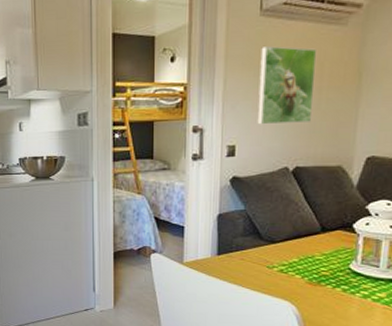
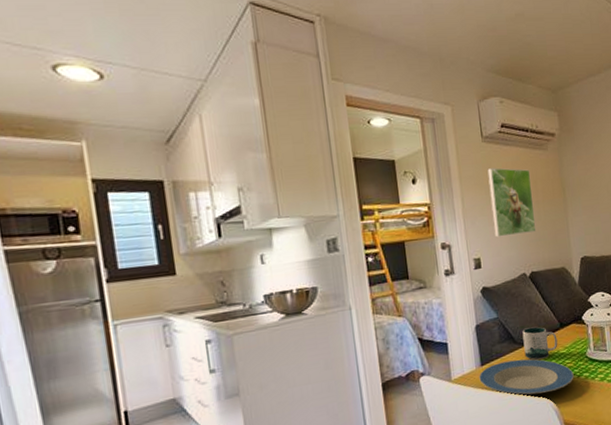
plate: none [213,255,328,296] -> present [479,359,574,396]
mug: none [270,226,315,261] -> present [522,326,558,360]

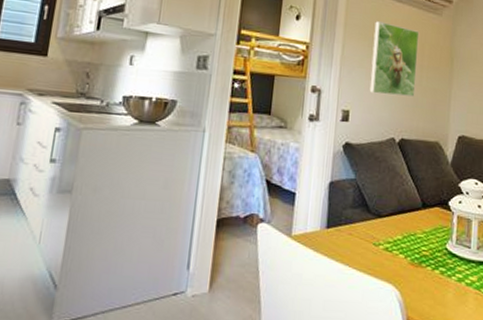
plate: present [479,359,574,396] -> none [321,229,428,279]
mug: present [522,326,558,360] -> none [377,198,417,238]

